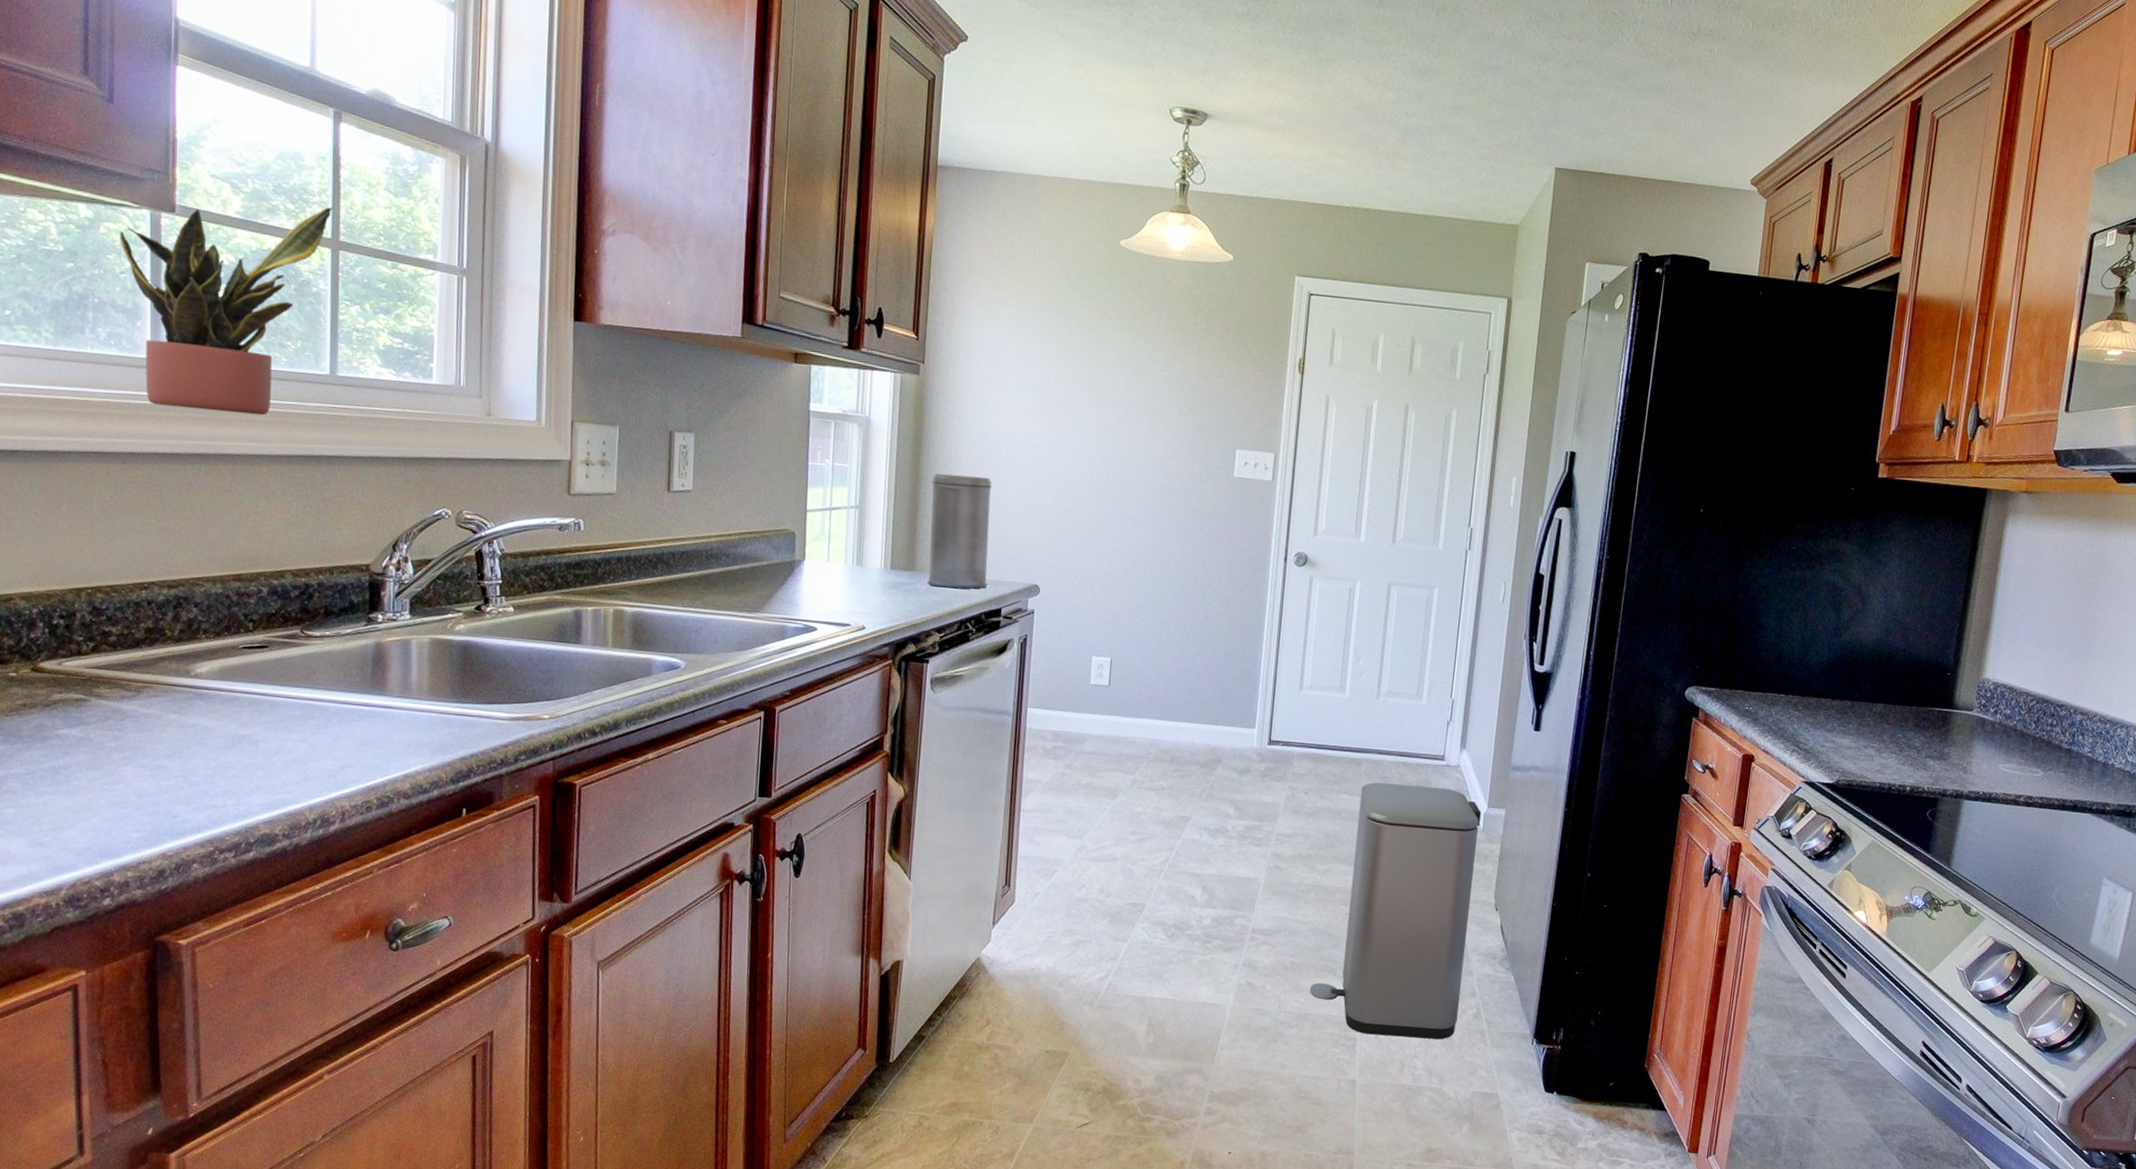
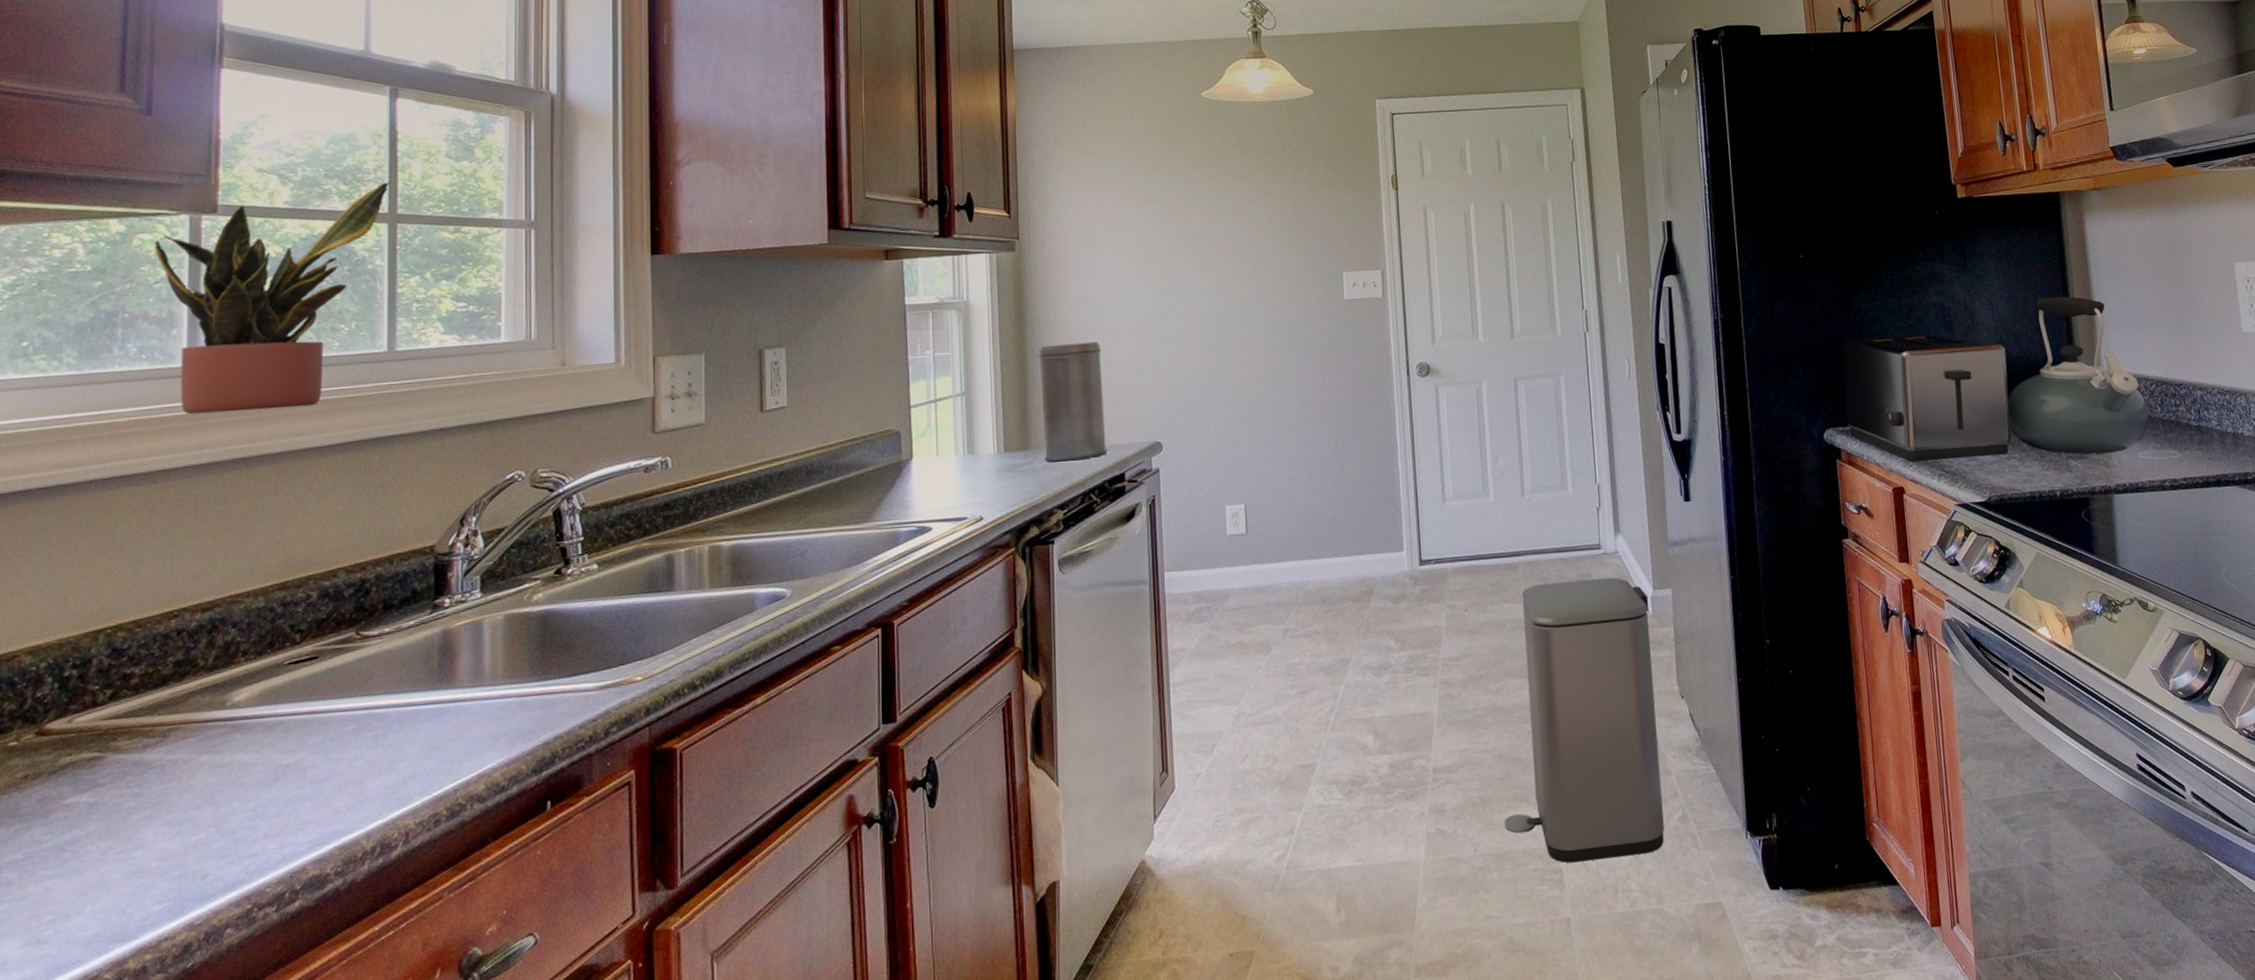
toaster: none [1710,601,1890,742] -> present [1842,332,2011,462]
kettle: none [1875,595,2022,760] -> present [2007,296,2149,454]

